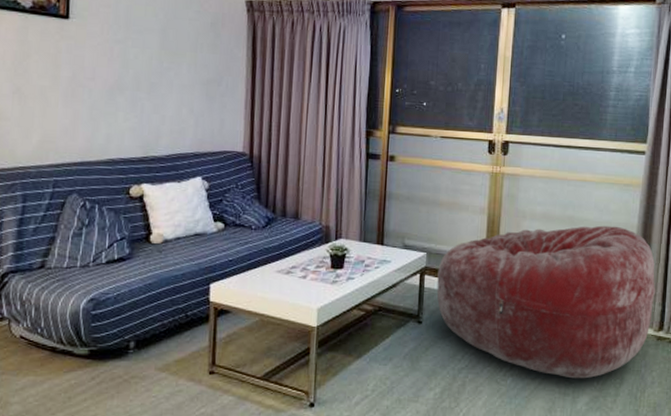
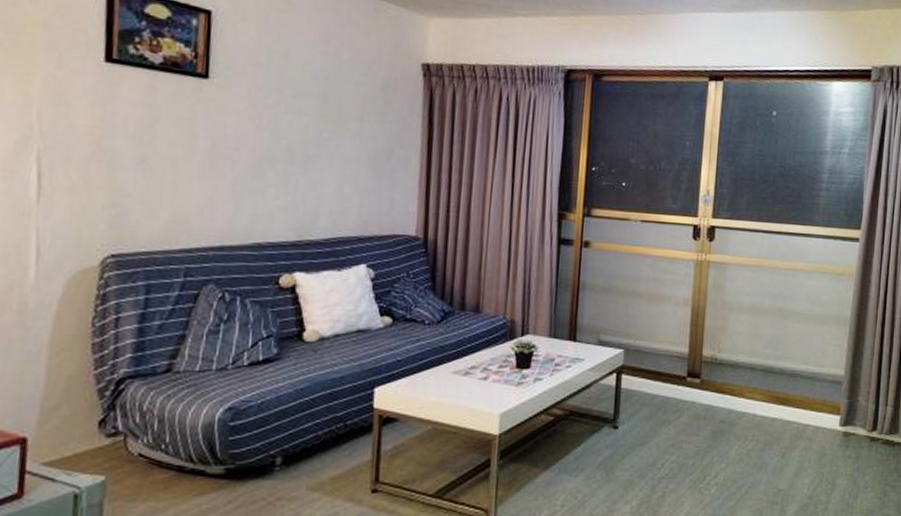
bean bag chair: present [436,225,655,379] -> none [634,318,869,486]

